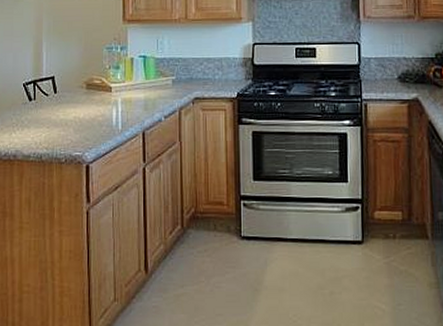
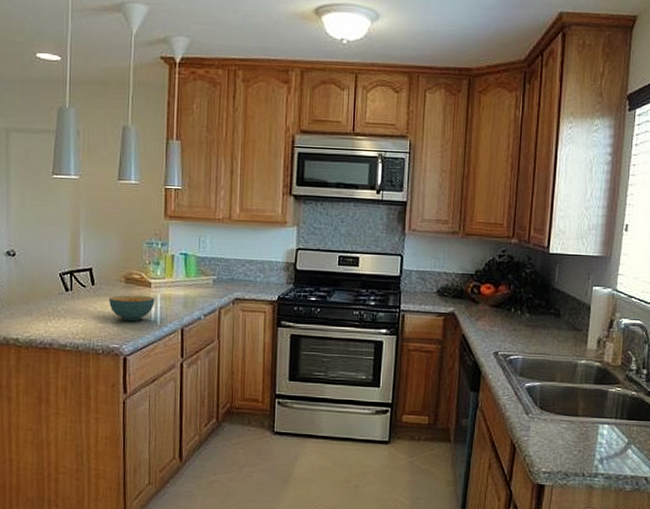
cereal bowl: none [70,100,115,128] -> present [108,295,155,322]

